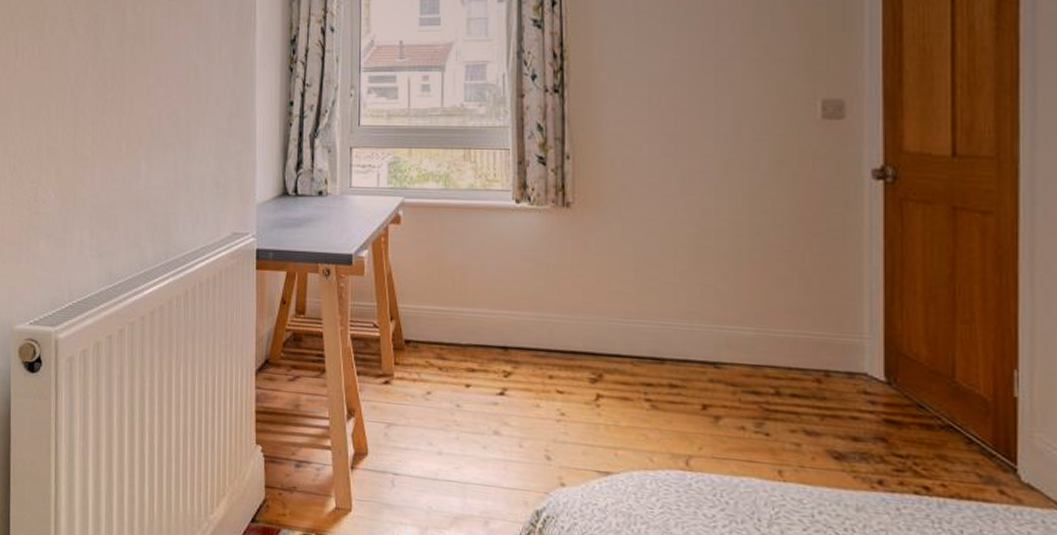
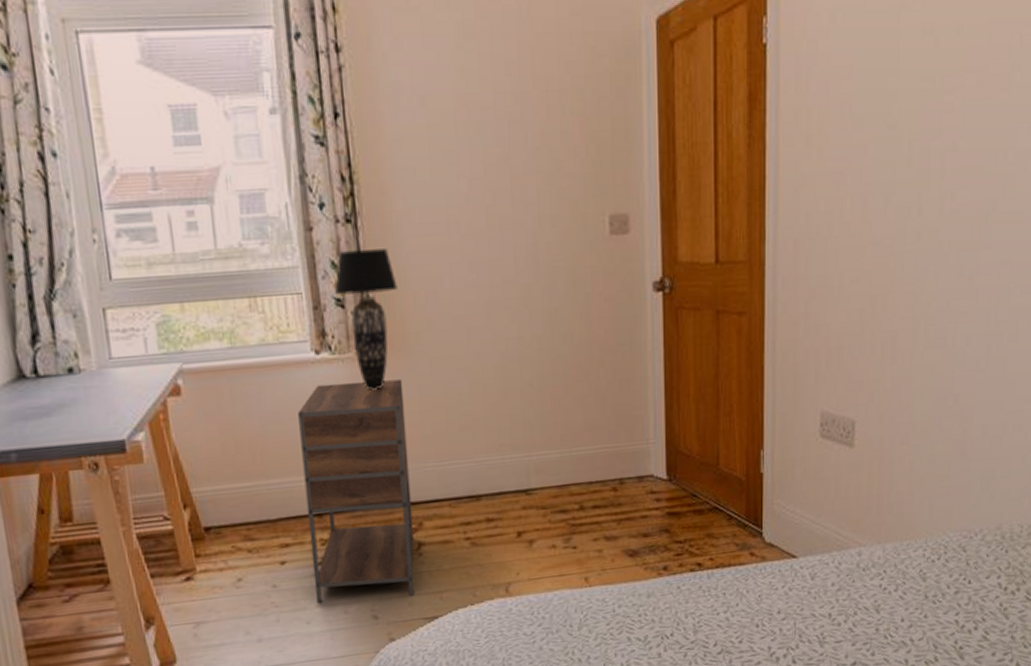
nightstand: none [494,230,594,445] -> present [298,379,415,603]
table lamp: none [539,117,596,242] -> present [335,249,398,390]

